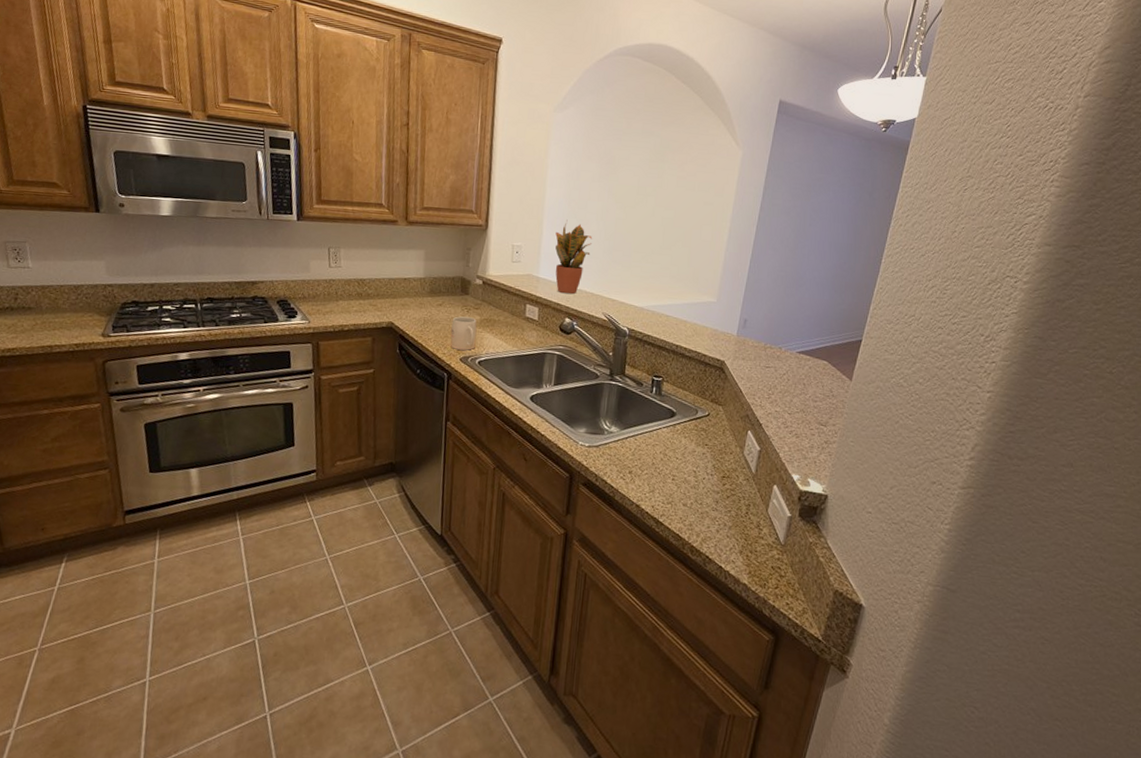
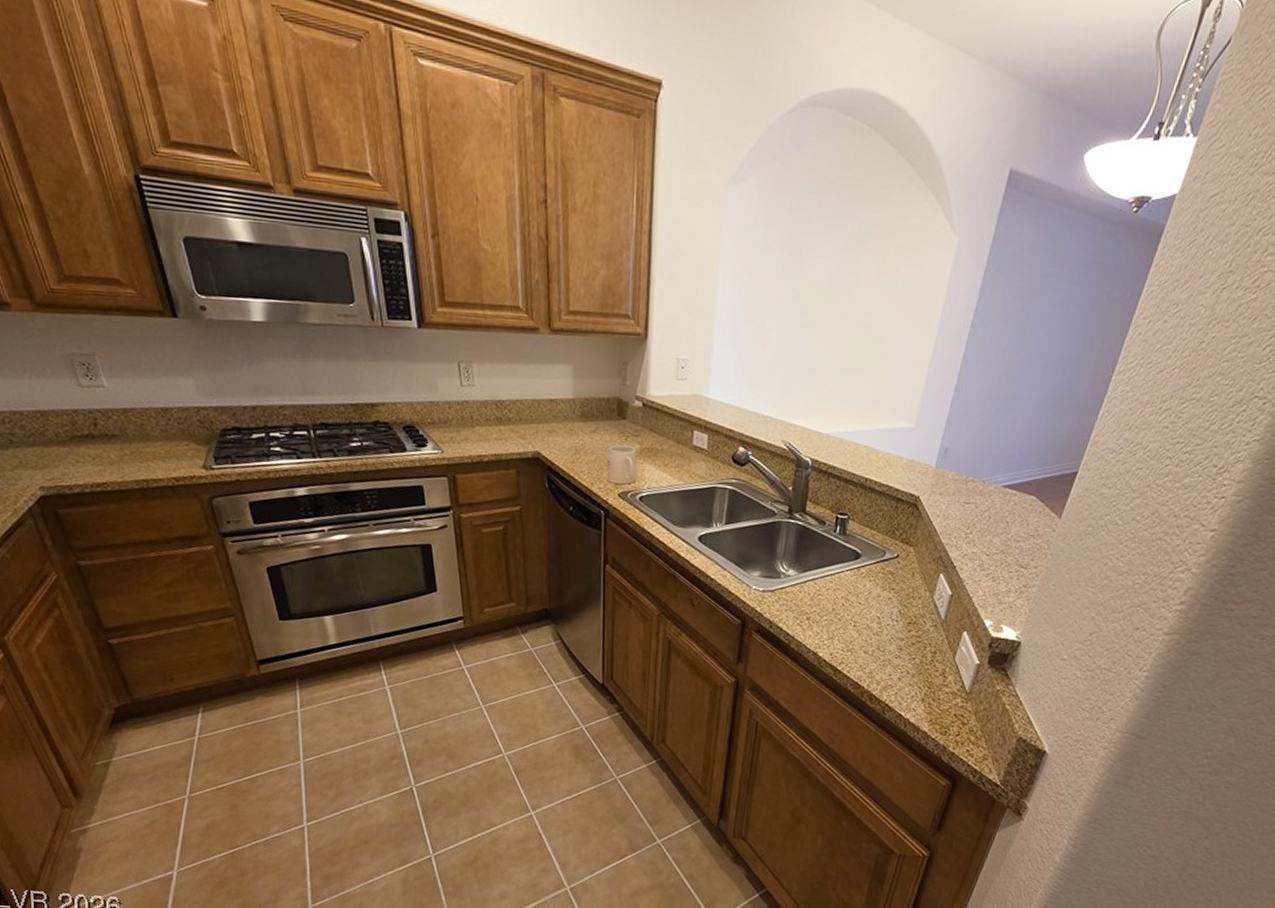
potted plant: present [555,219,592,294] -> none [728,326,772,419]

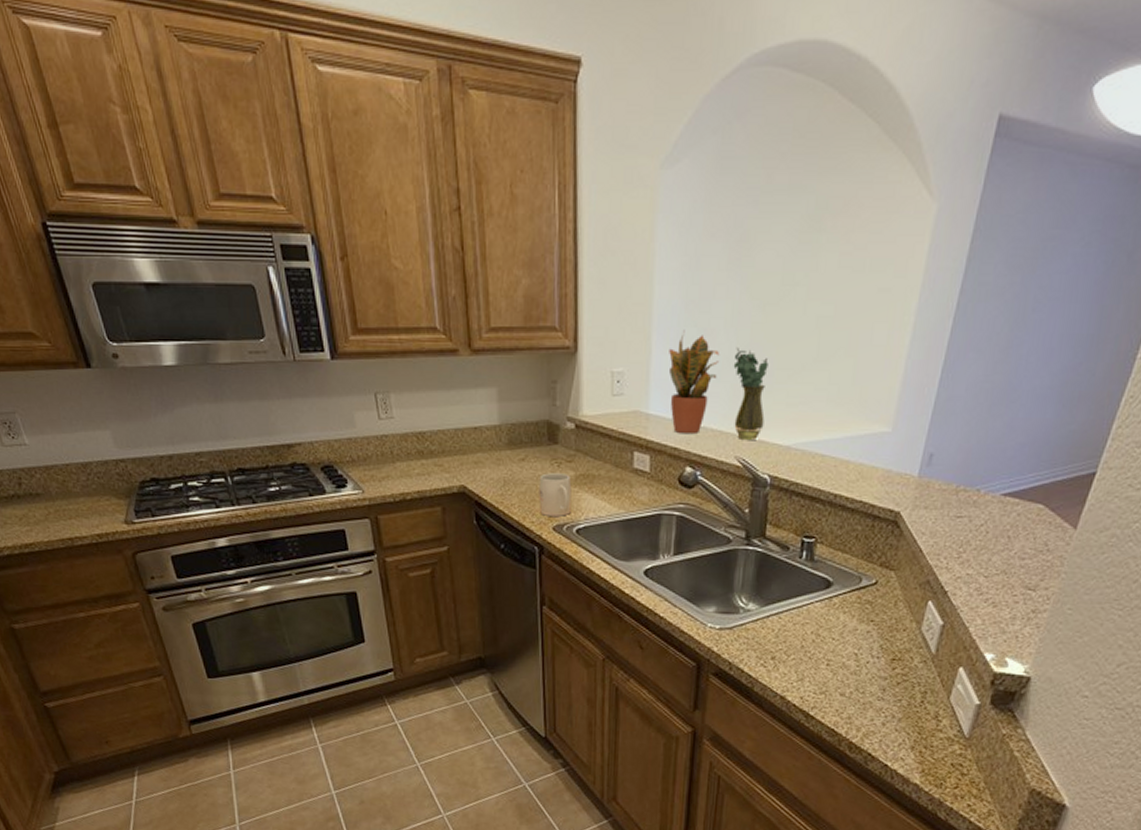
potted plant: none [728,326,772,419] -> present [669,329,719,435]
vase: none [782,345,814,427] -> present [733,347,769,440]

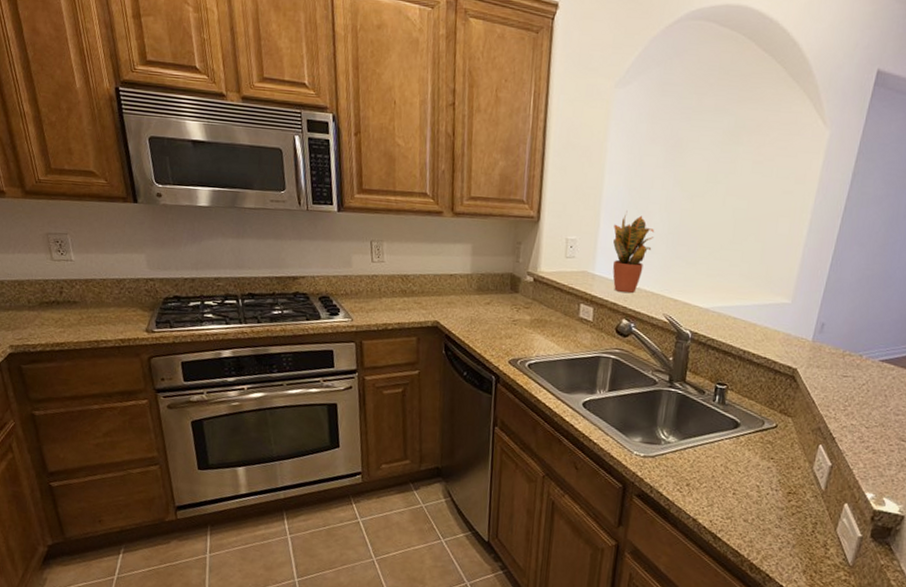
mug: present [539,473,572,516] -> none [498,316,528,353]
vase: present [733,347,769,440] -> none [663,227,694,302]

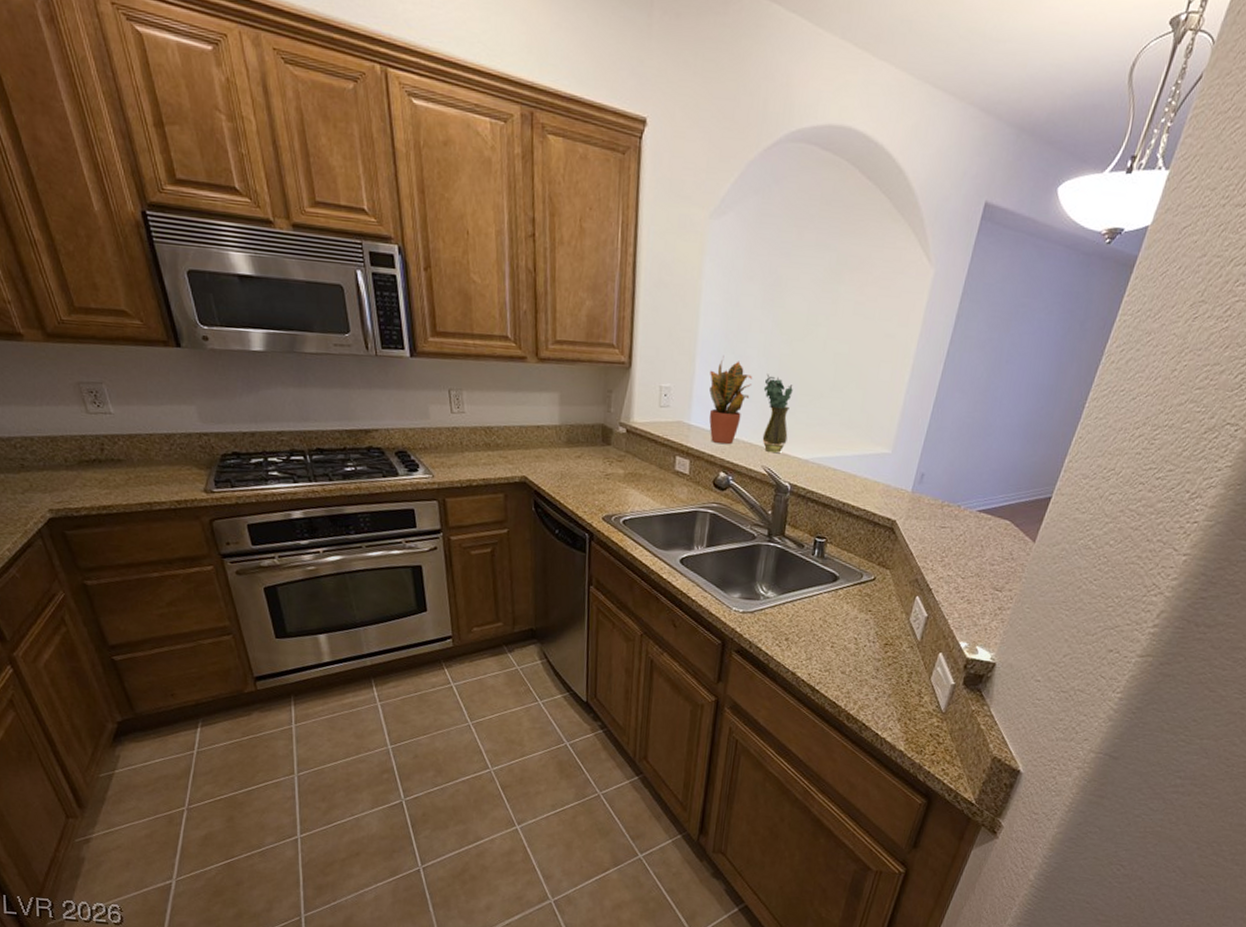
vase: none [663,227,694,302] -> present [762,374,793,453]

